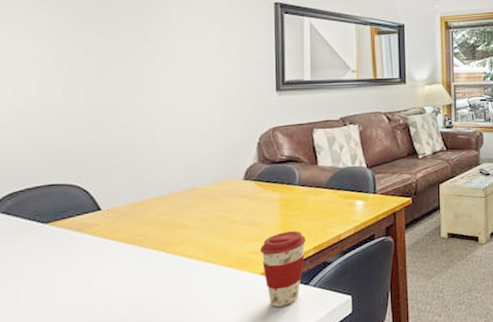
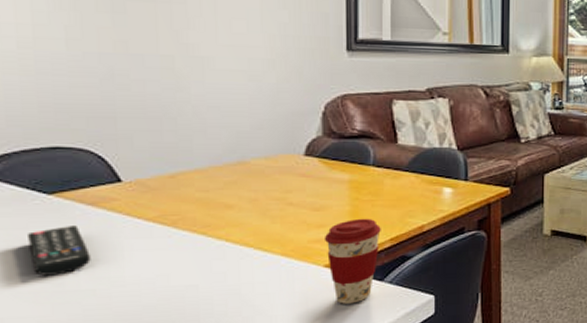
remote control: none [28,249,75,293] -> present [28,226,91,276]

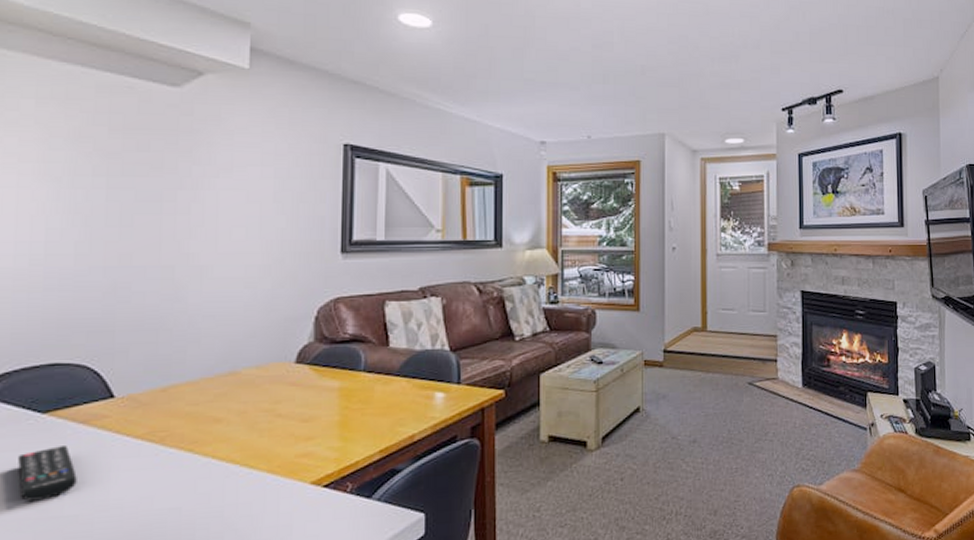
coffee cup: present [323,218,381,304] -> none [311,428,370,526]

